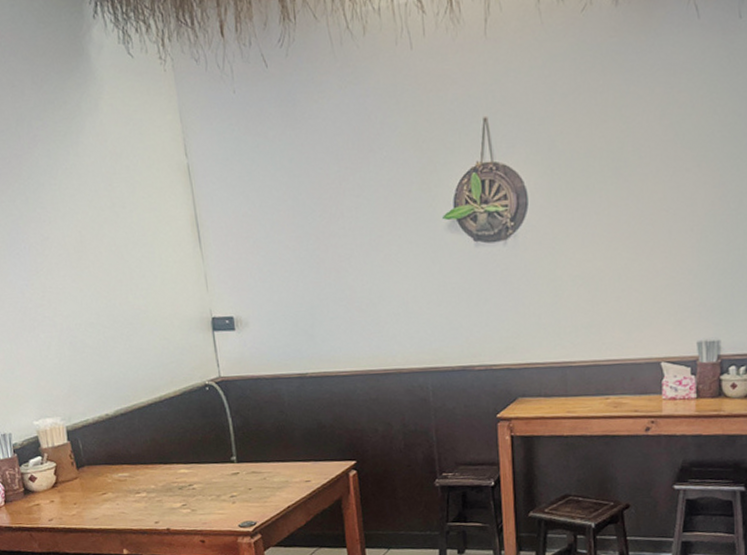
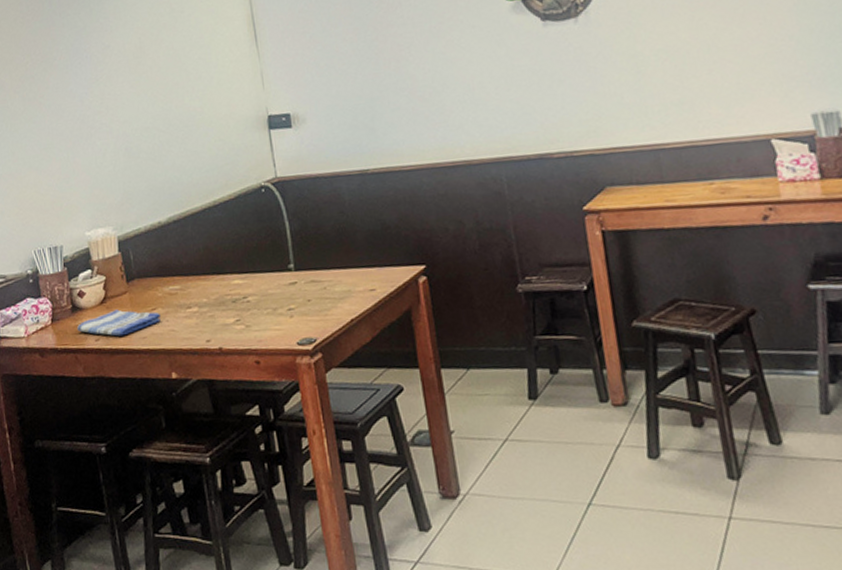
dish towel: none [30,493,111,517] -> present [77,309,161,337]

